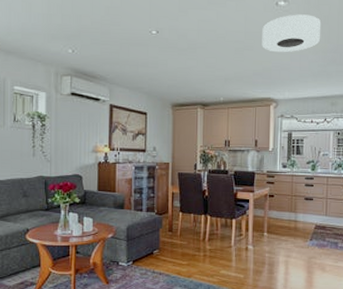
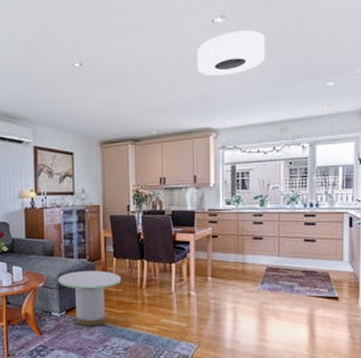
side table: none [126,224,186,276] -> present [58,271,121,327]

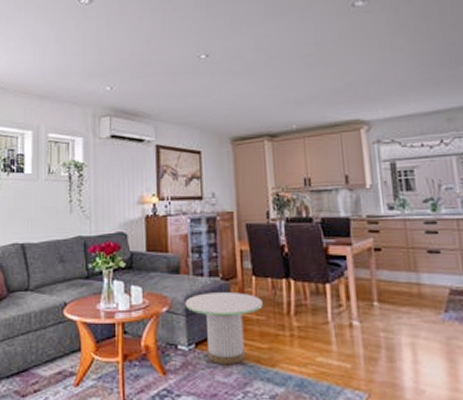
ceiling light: present [197,30,266,77] -> none [337,12,419,63]

